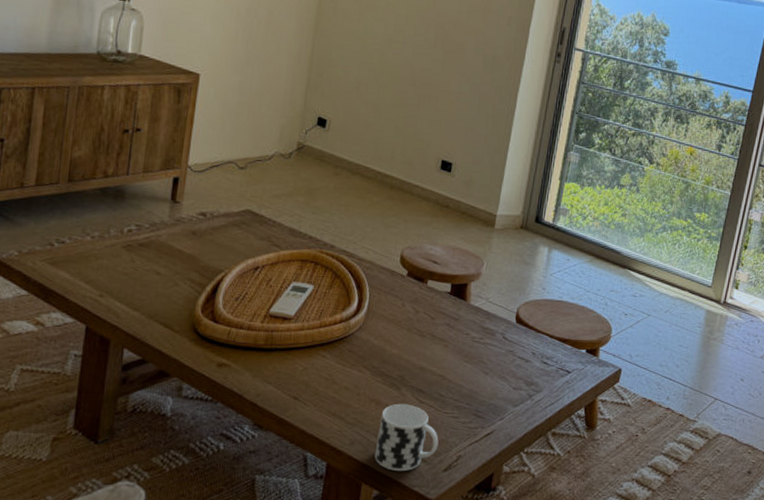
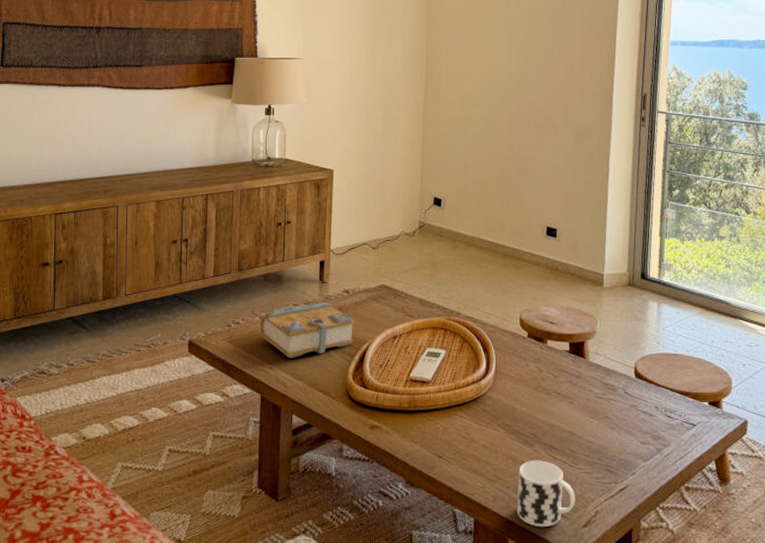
book: none [91,224,211,286] -> present [261,302,355,359]

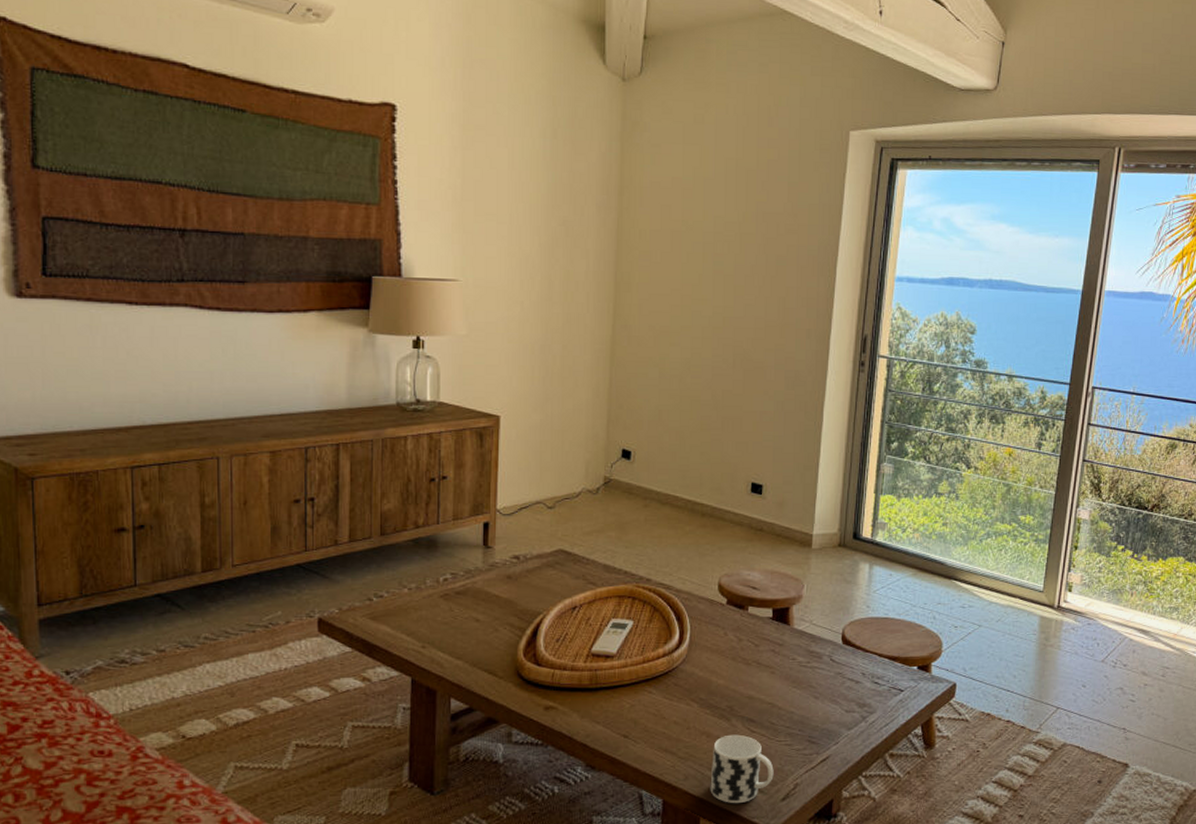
book: present [261,302,355,359] -> none [410,570,527,635]

